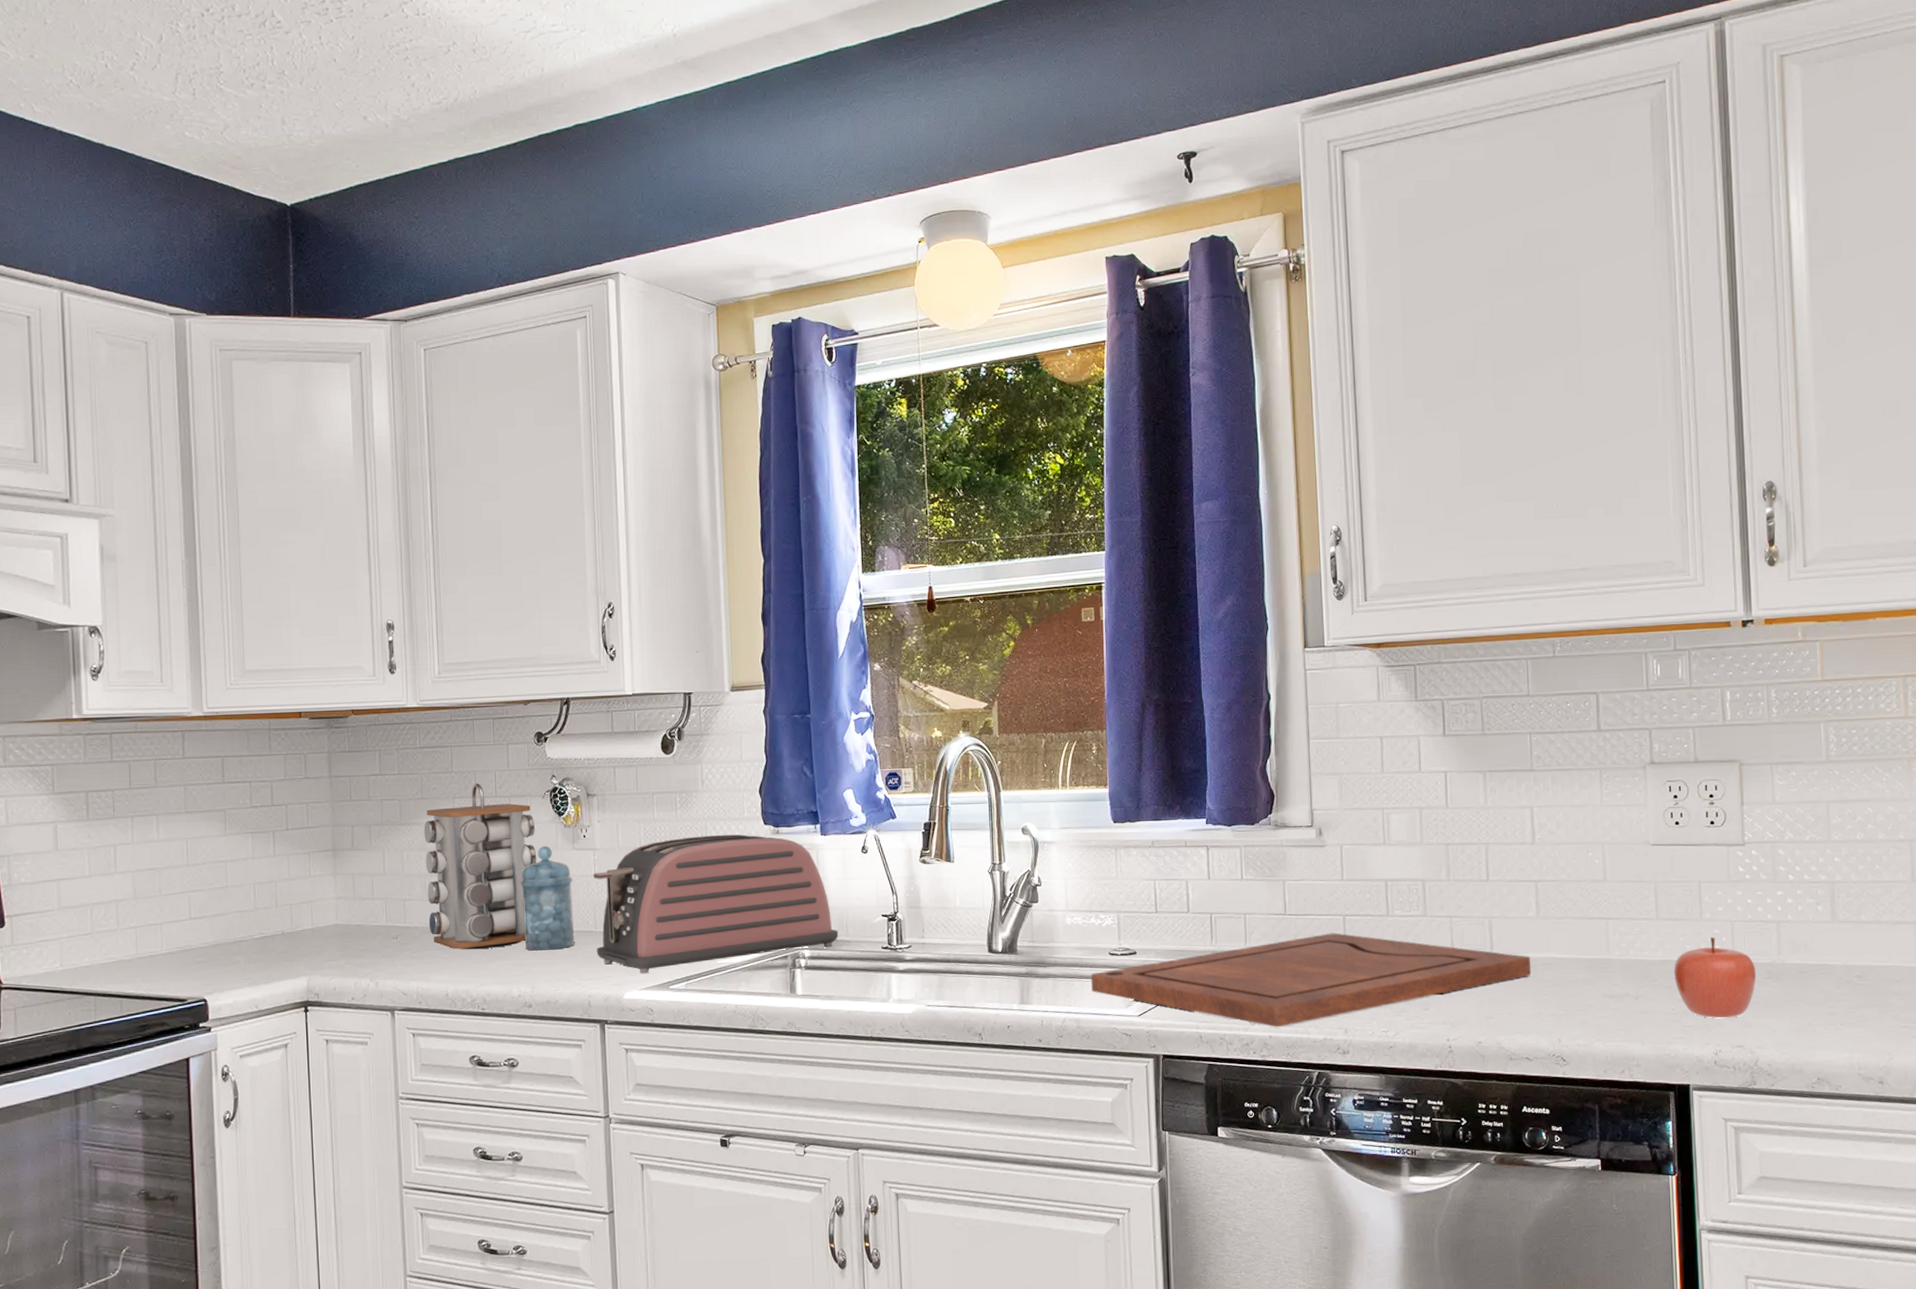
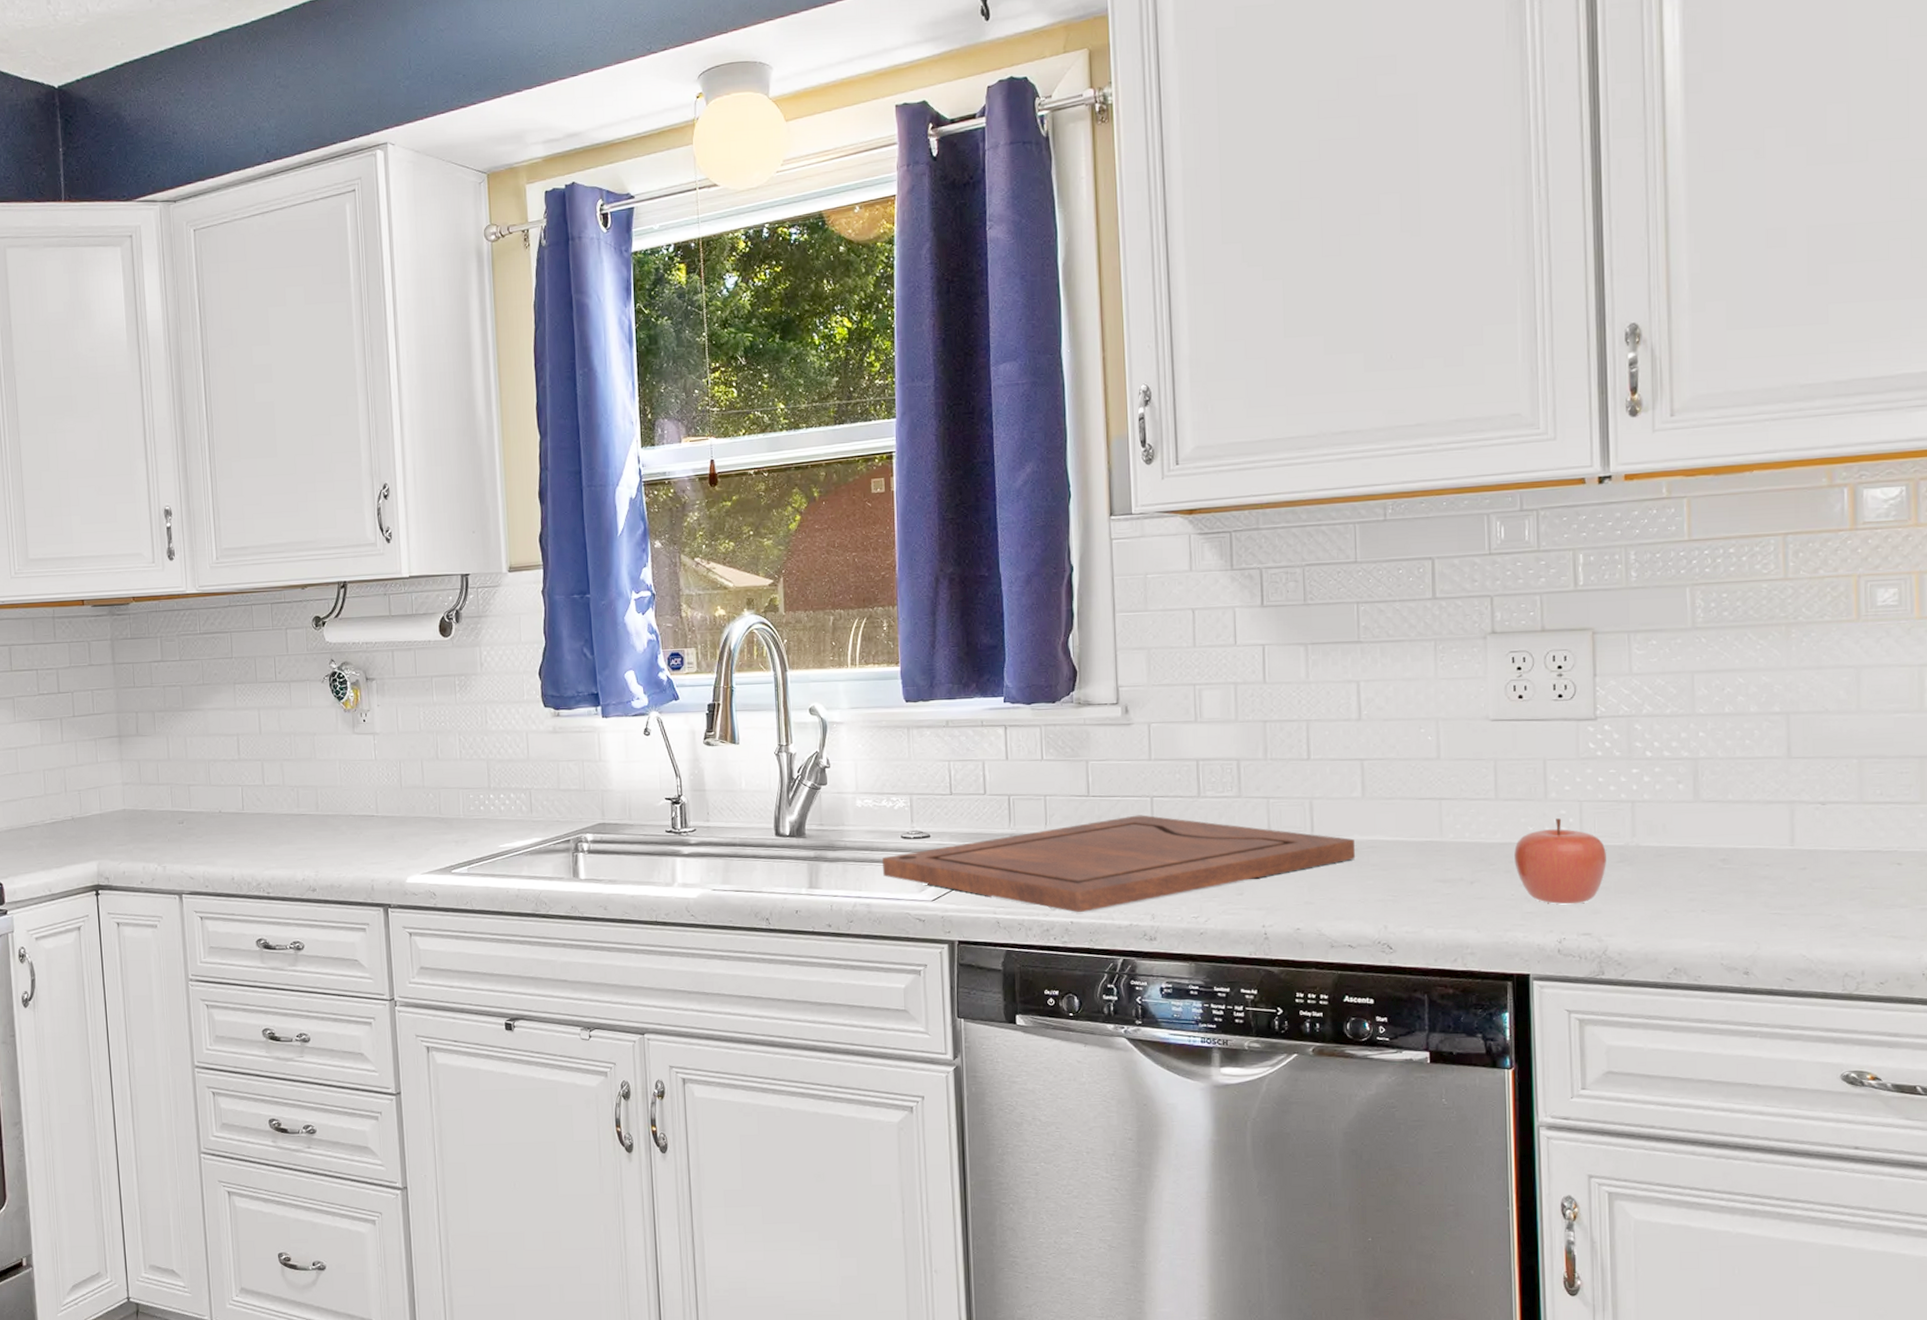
spice rack: present [424,783,537,950] -> none [206,668,318,834]
canister: present [520,846,575,951] -> none [301,730,357,835]
toaster: present [593,834,839,974] -> none [374,717,622,858]

